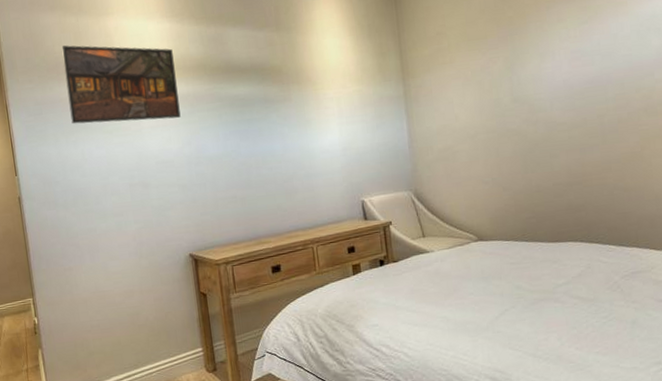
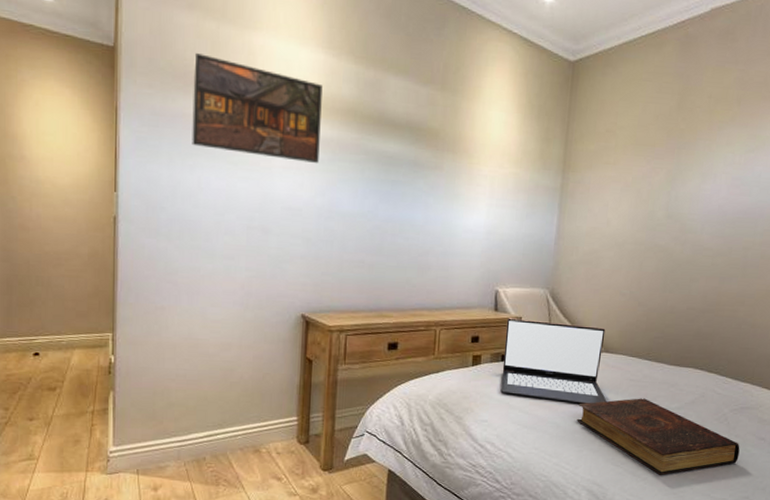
laptop: none [377,218,492,296] -> present [501,318,607,404]
book: none [464,279,641,353] -> present [577,398,740,475]

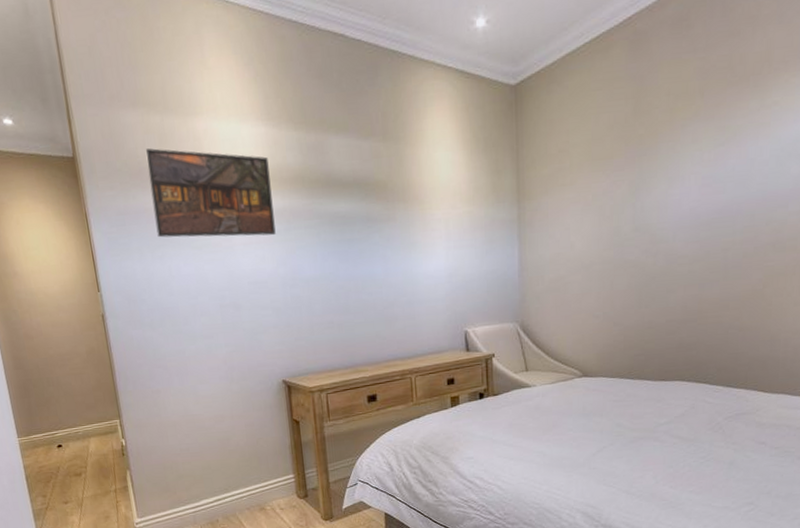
laptop: present [501,318,607,404] -> none [479,352,592,431]
book: present [577,398,740,475] -> none [563,417,739,491]

